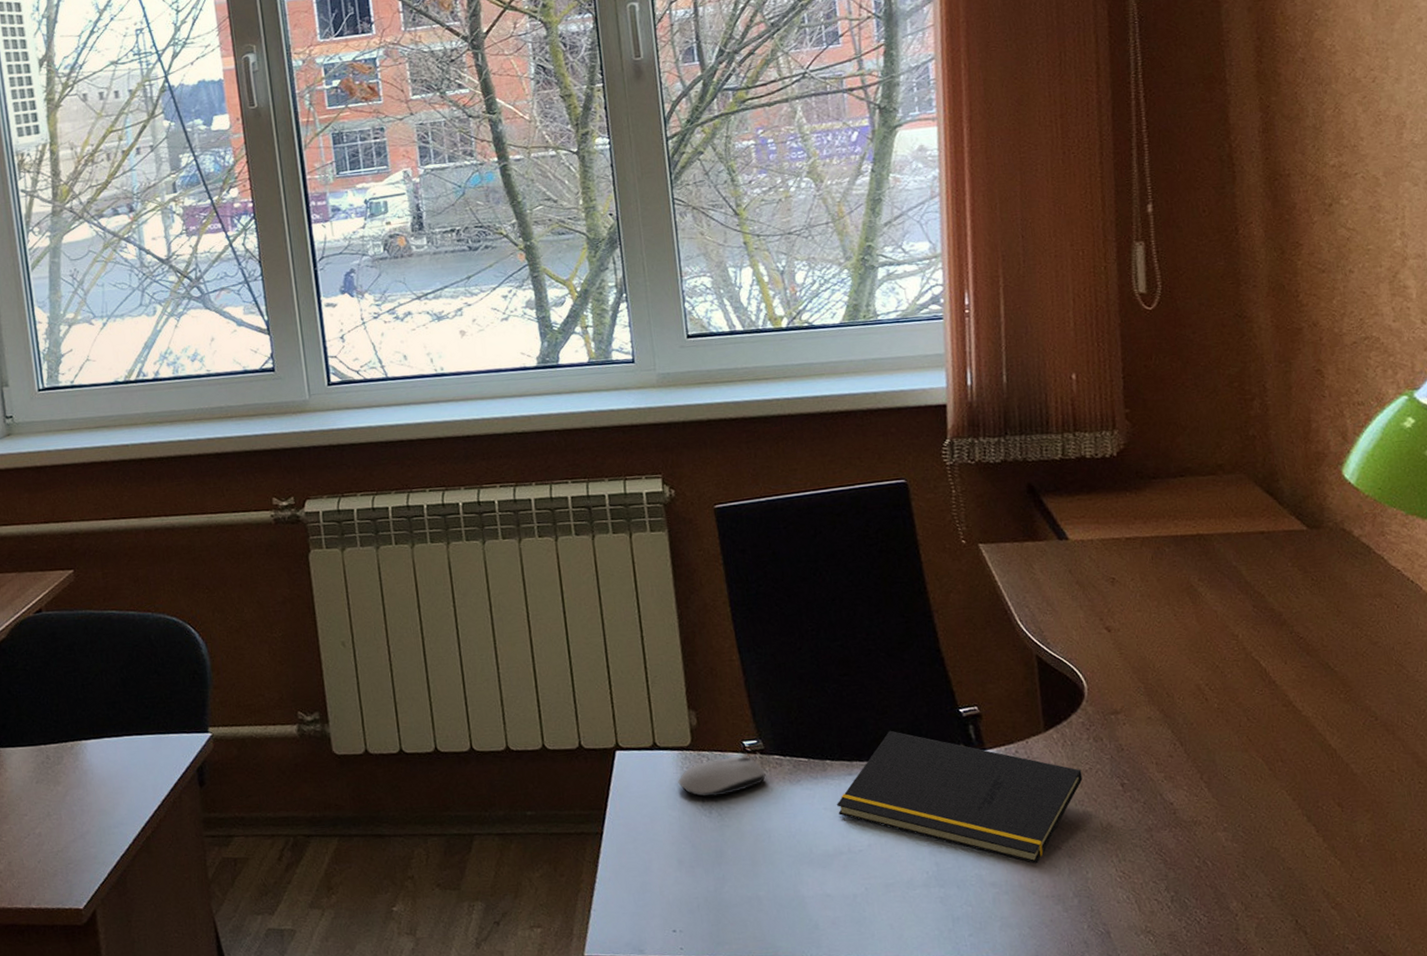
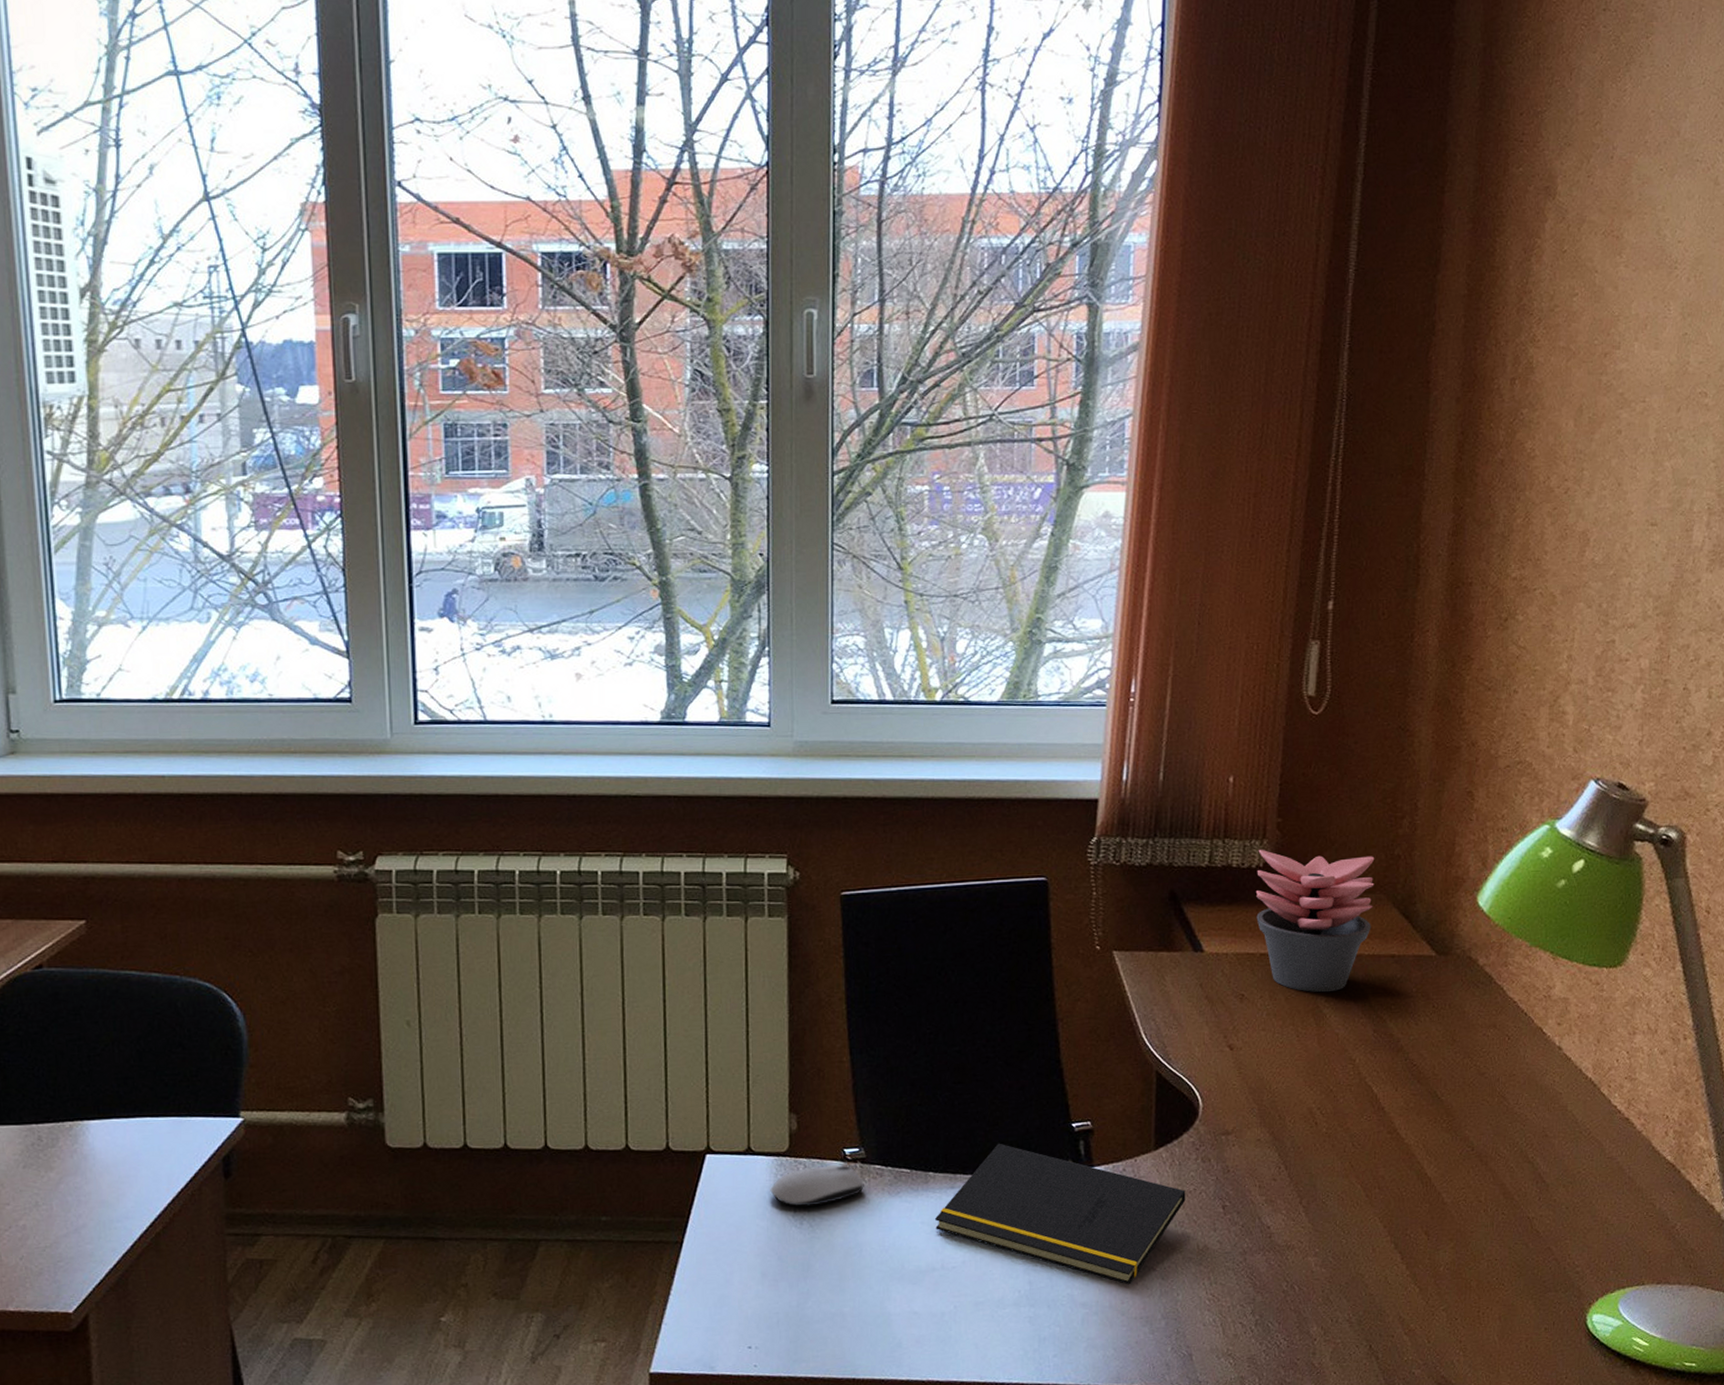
succulent plant: none [1110,438,1236,572] -> present [1255,849,1375,993]

